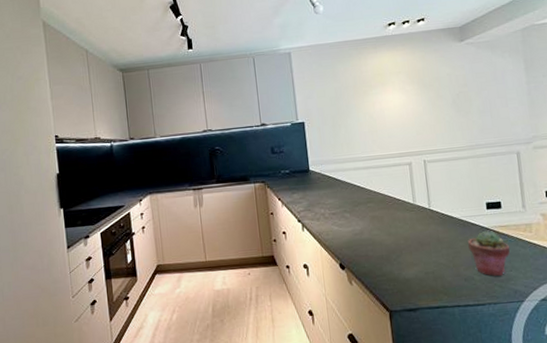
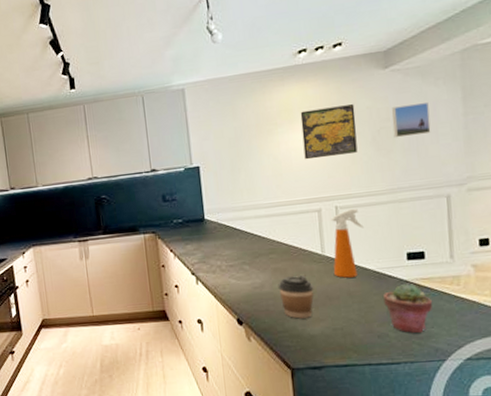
coffee cup: none [376,223,408,264] -> present [278,275,314,319]
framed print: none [391,71,441,119] -> present [300,104,358,160]
spray bottle: none [420,163,449,226] -> present [330,209,364,278]
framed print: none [468,72,501,102] -> present [391,103,431,138]

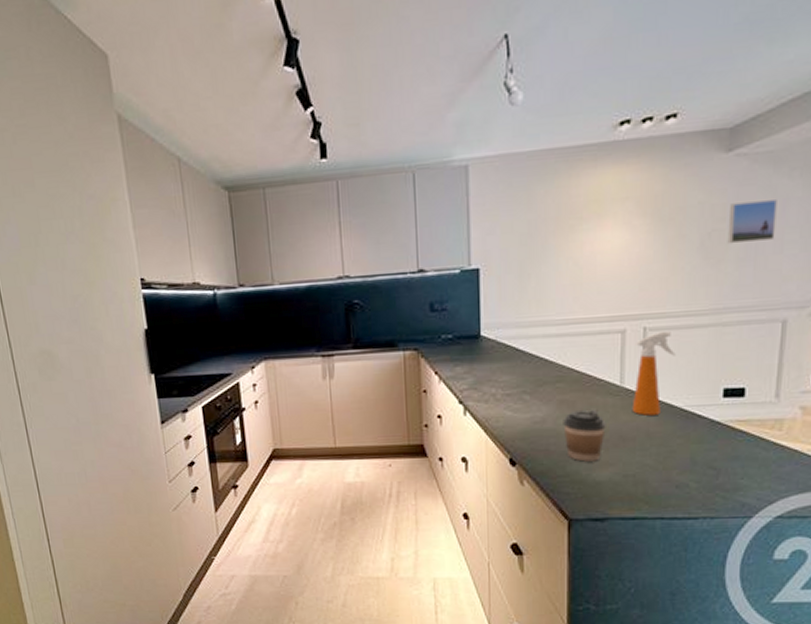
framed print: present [300,104,358,160] -> none [612,197,683,267]
potted succulent: present [383,284,433,333] -> none [688,426,747,485]

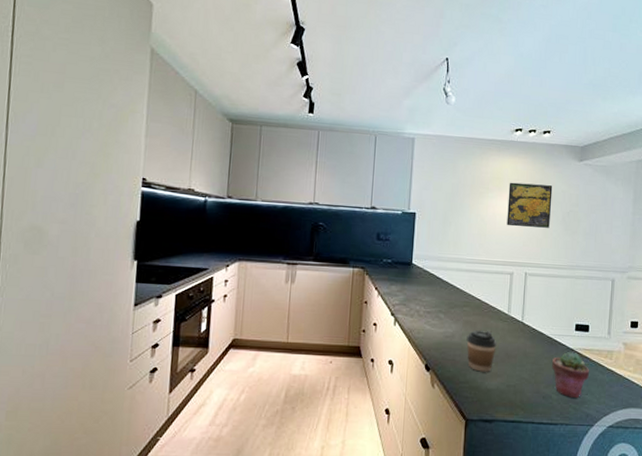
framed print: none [612,197,683,267] -> present [507,182,553,228]
spray bottle: present [631,332,676,416] -> none [515,277,545,339]
potted succulent: none [688,426,747,485] -> present [552,352,590,399]
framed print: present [727,200,777,244] -> none [579,195,608,223]

